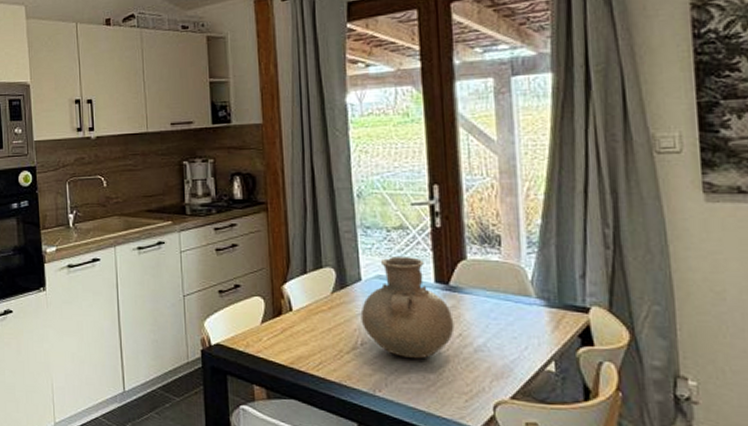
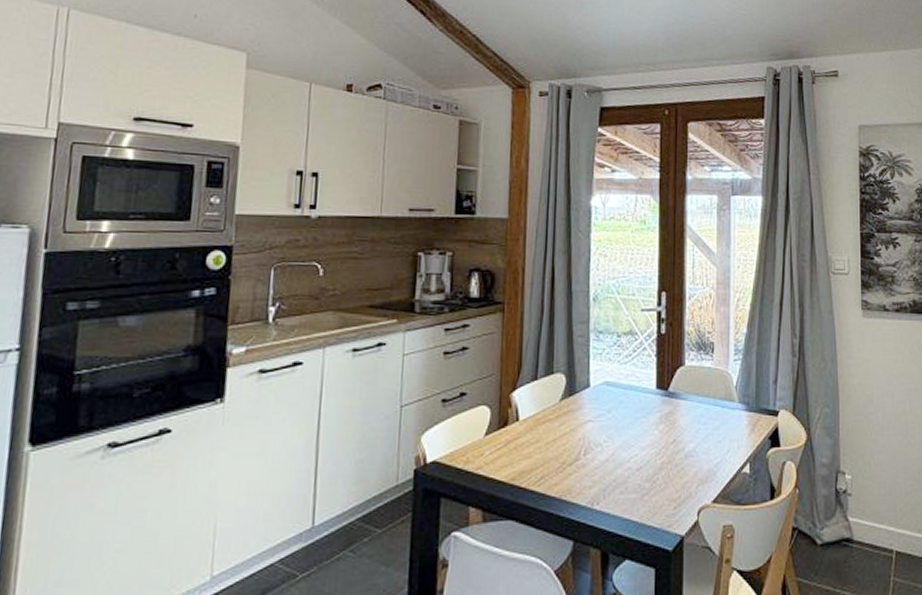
vase: present [360,257,455,359] -> none [586,363,670,468]

